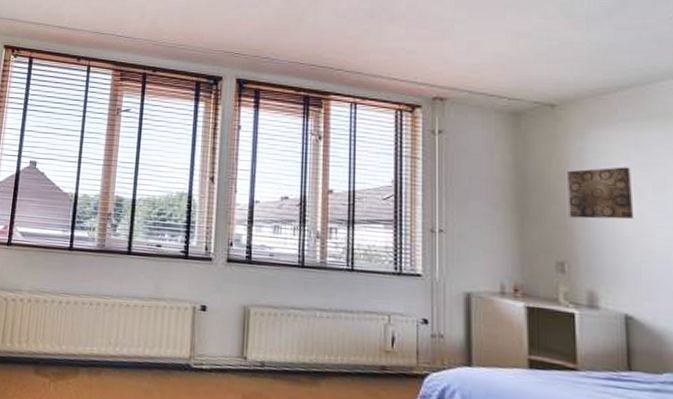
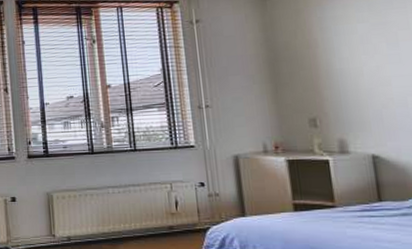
wall art: present [567,167,633,220] -> none [311,28,372,79]

